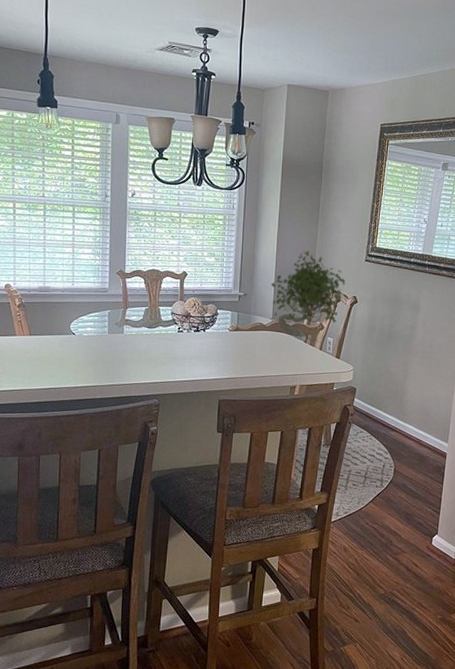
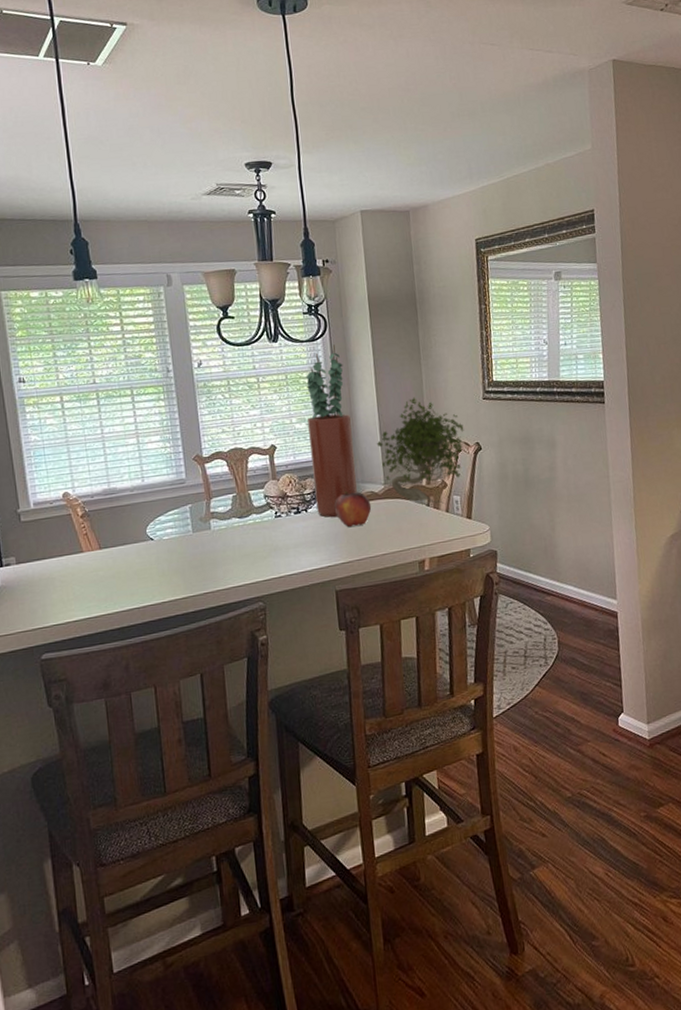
vase: none [213,195,253,339] -> present [306,344,358,517]
fruit: none [227,319,259,350] -> present [334,490,372,528]

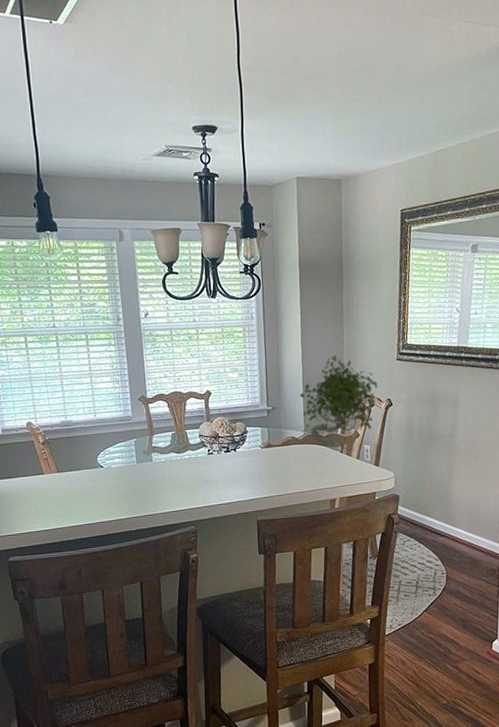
vase: present [306,344,358,517] -> none [240,303,281,457]
fruit: present [334,490,372,528] -> none [259,435,292,467]

